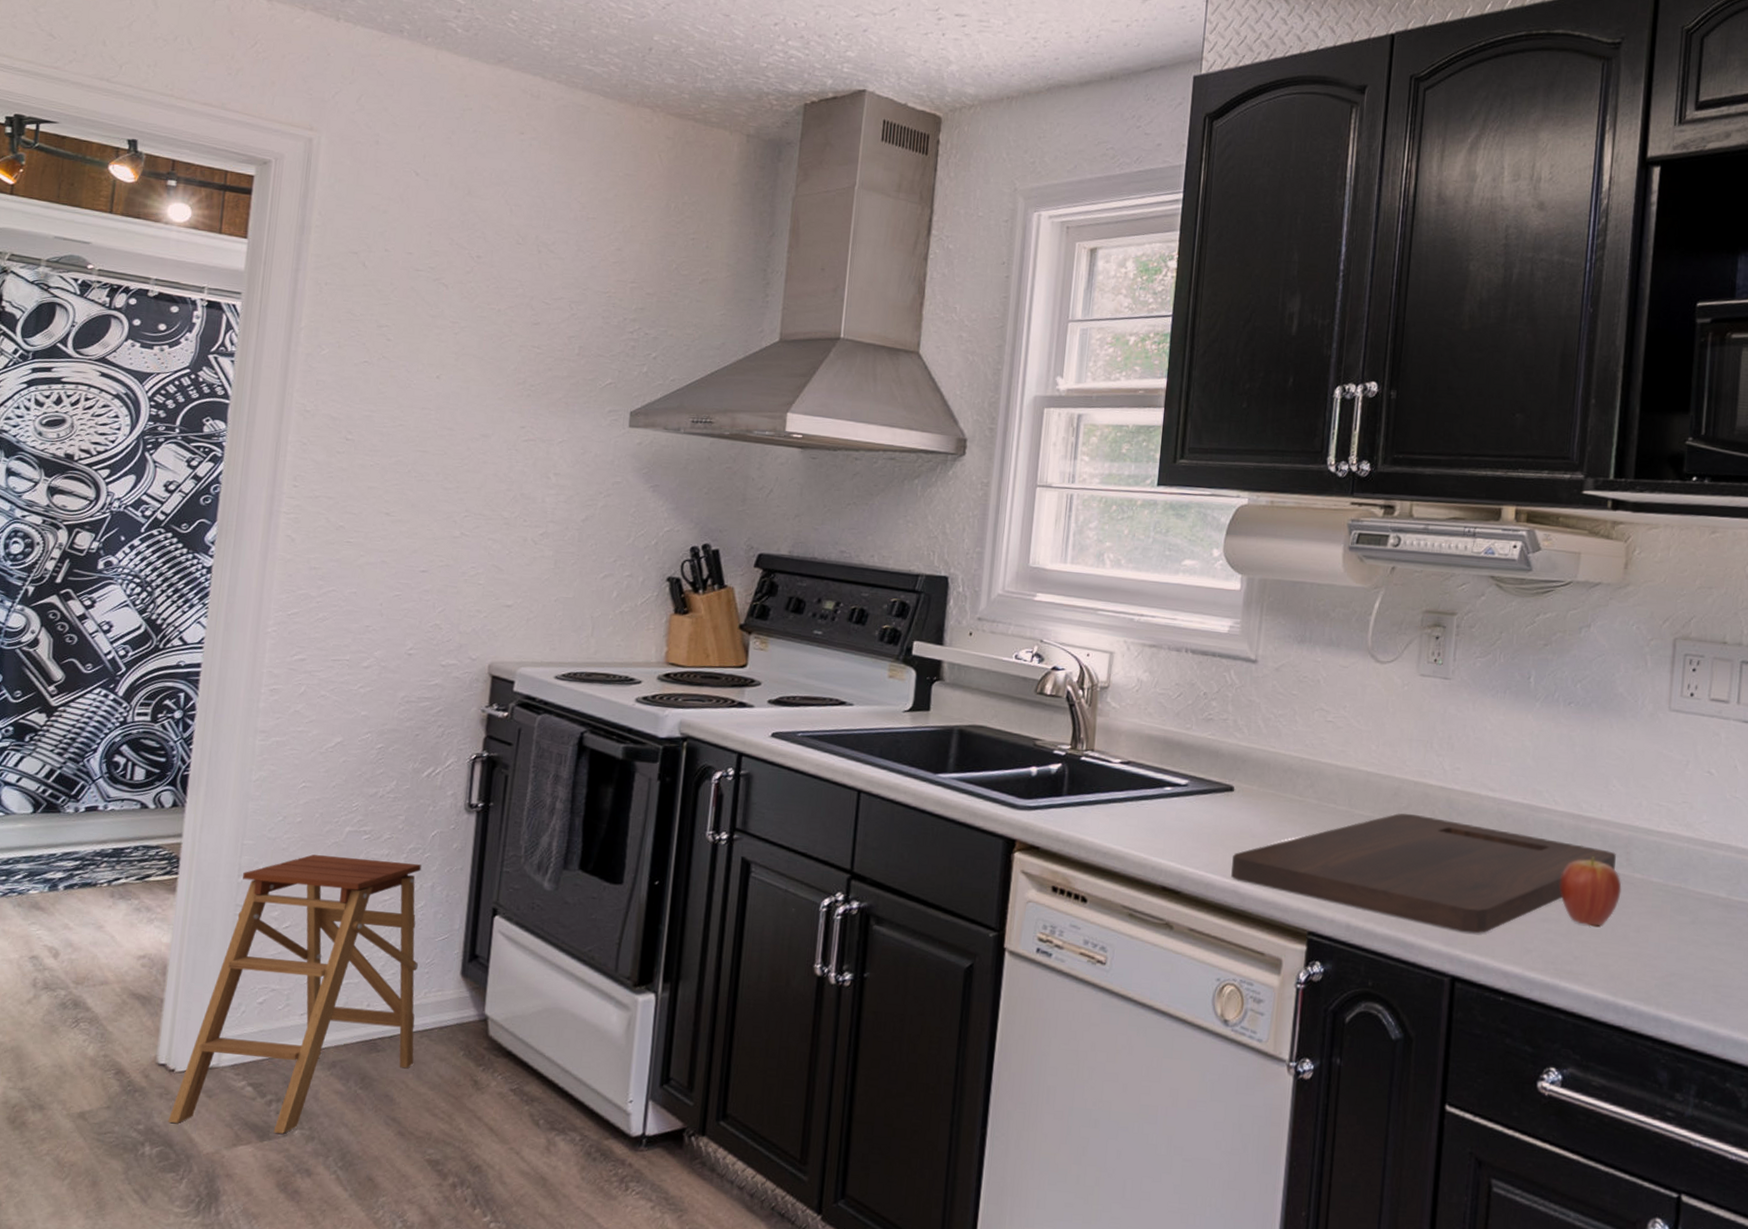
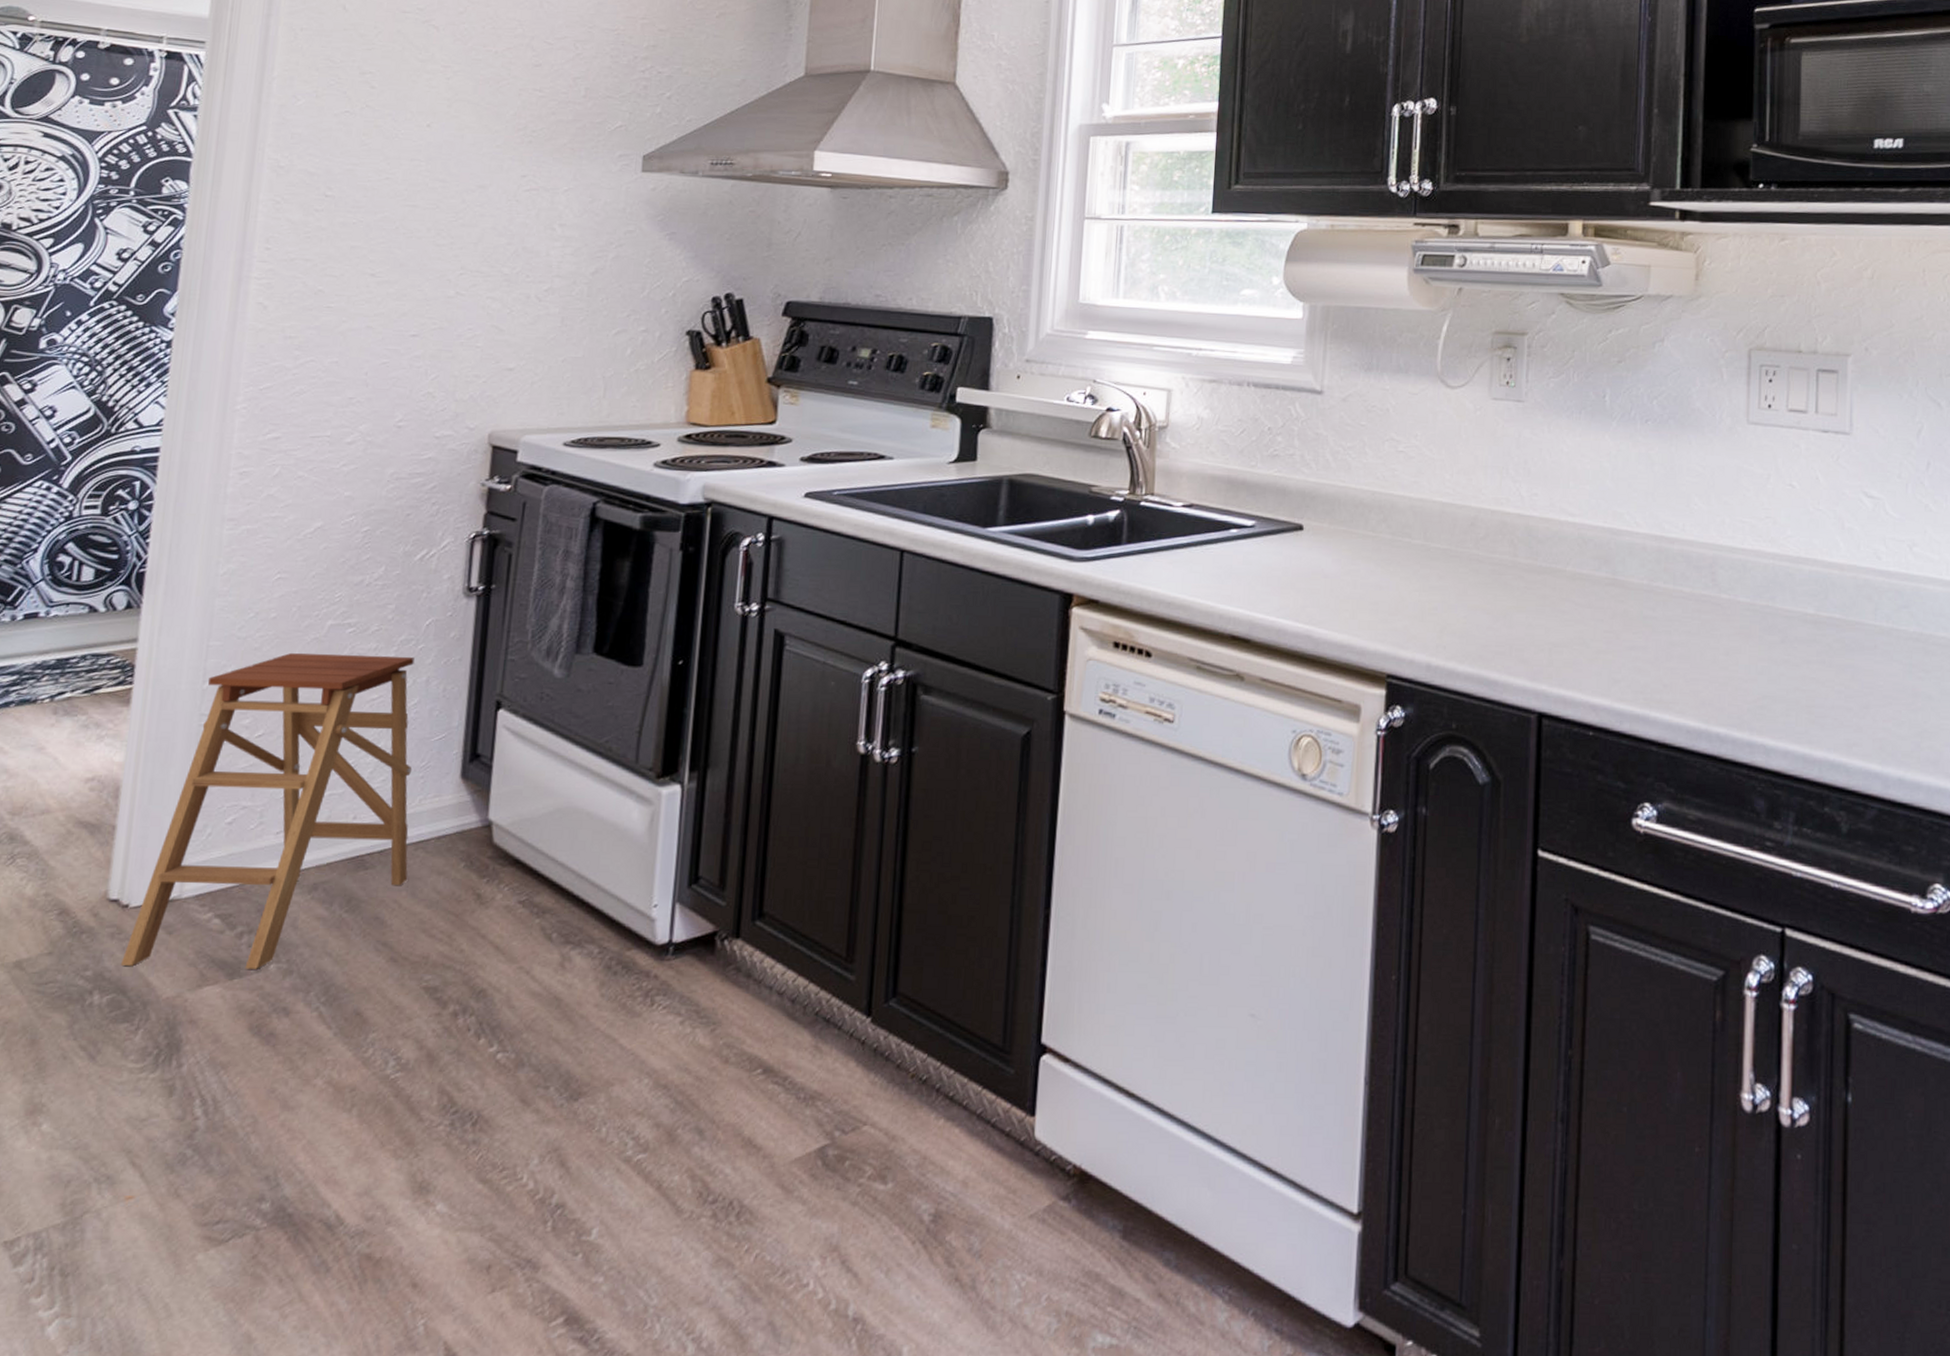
cutting board: present [1231,813,1616,934] -> none [1304,543,1701,667]
fruit: present [1560,856,1622,926] -> none [1645,579,1709,651]

